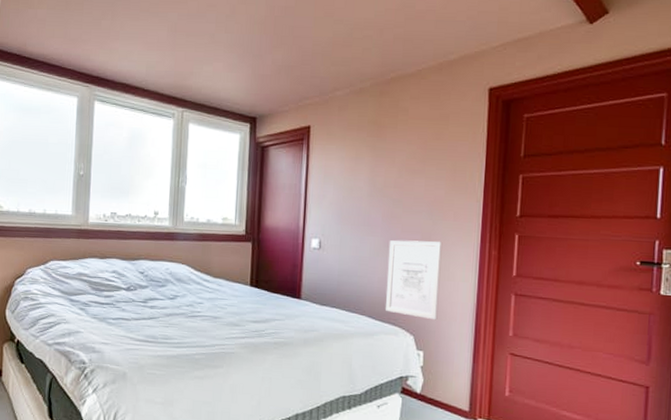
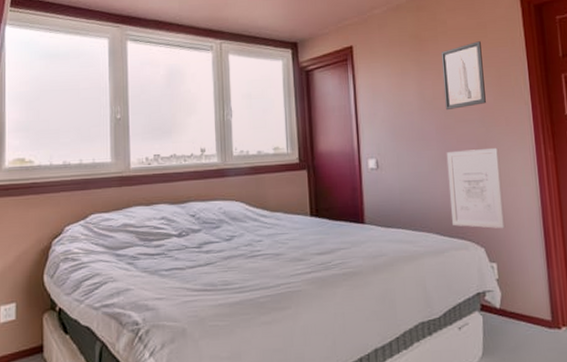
wall art: none [394,133,441,200] -> present [441,41,486,111]

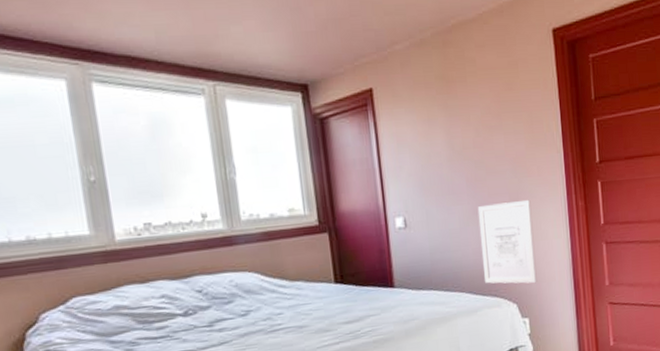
wall art: present [441,41,486,111] -> none [470,83,518,161]

